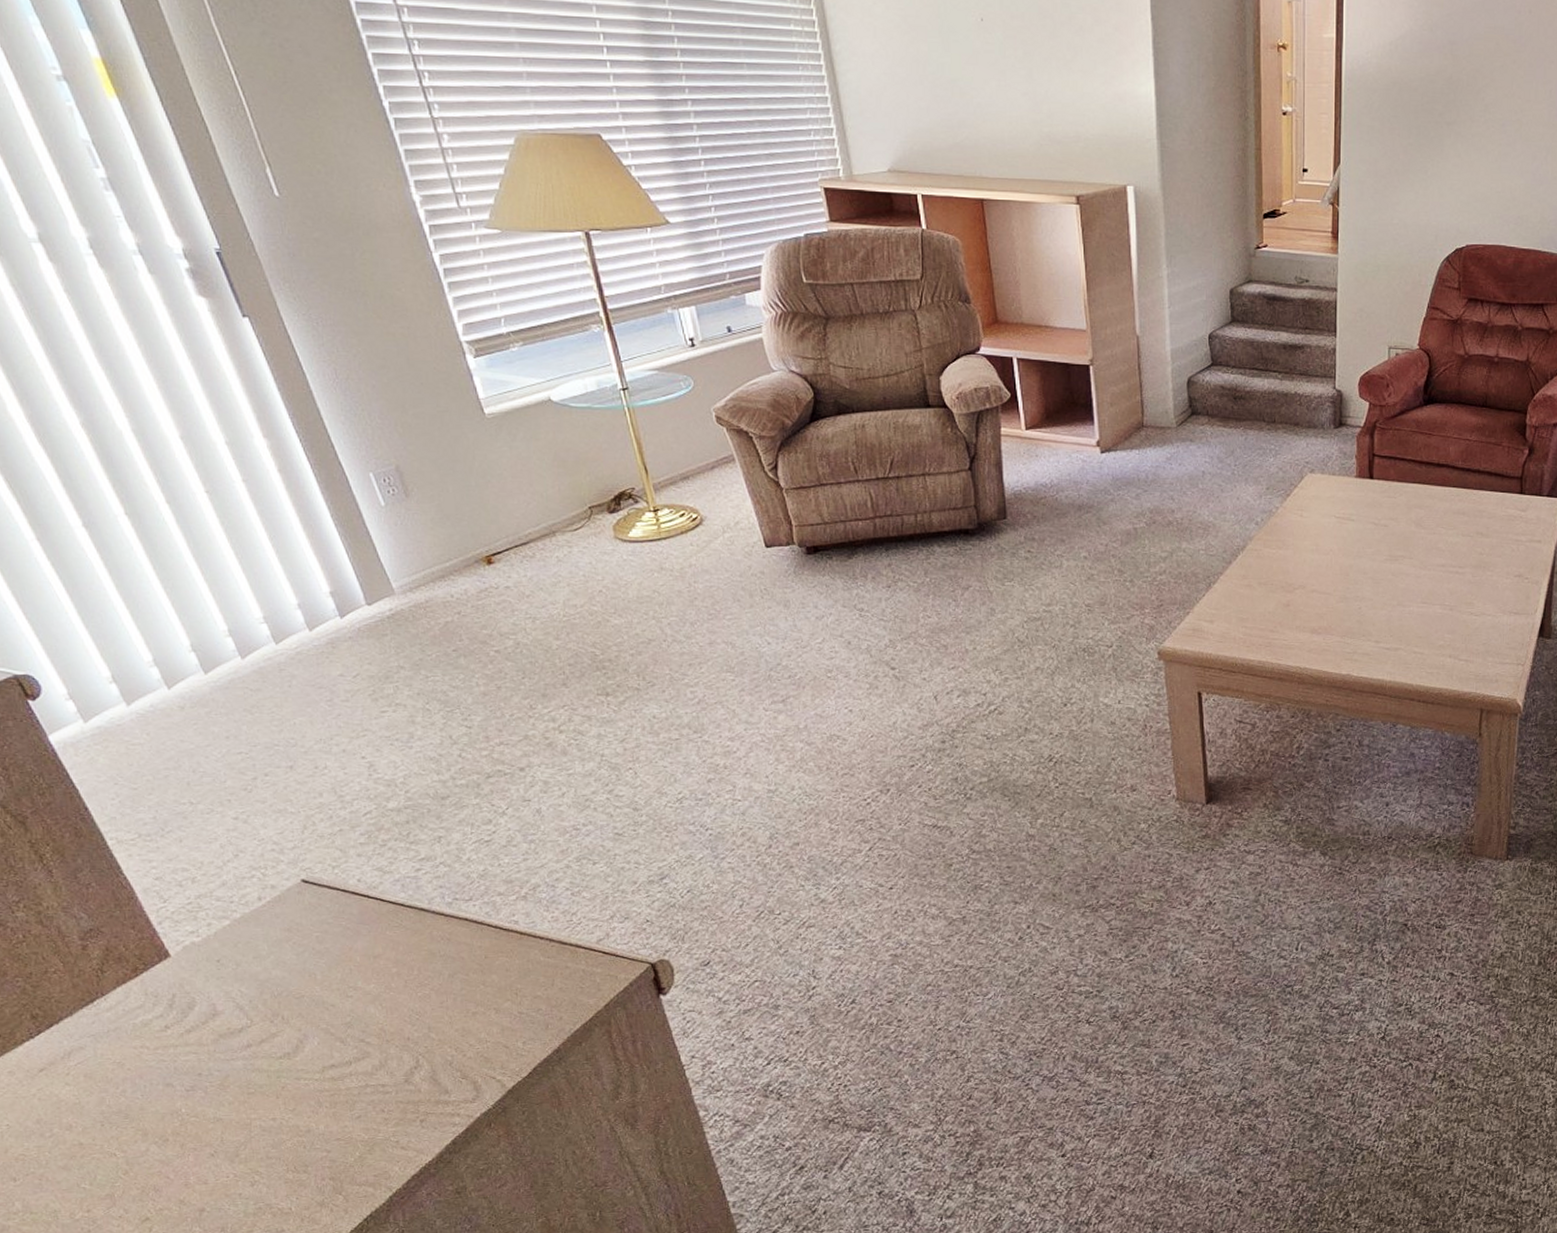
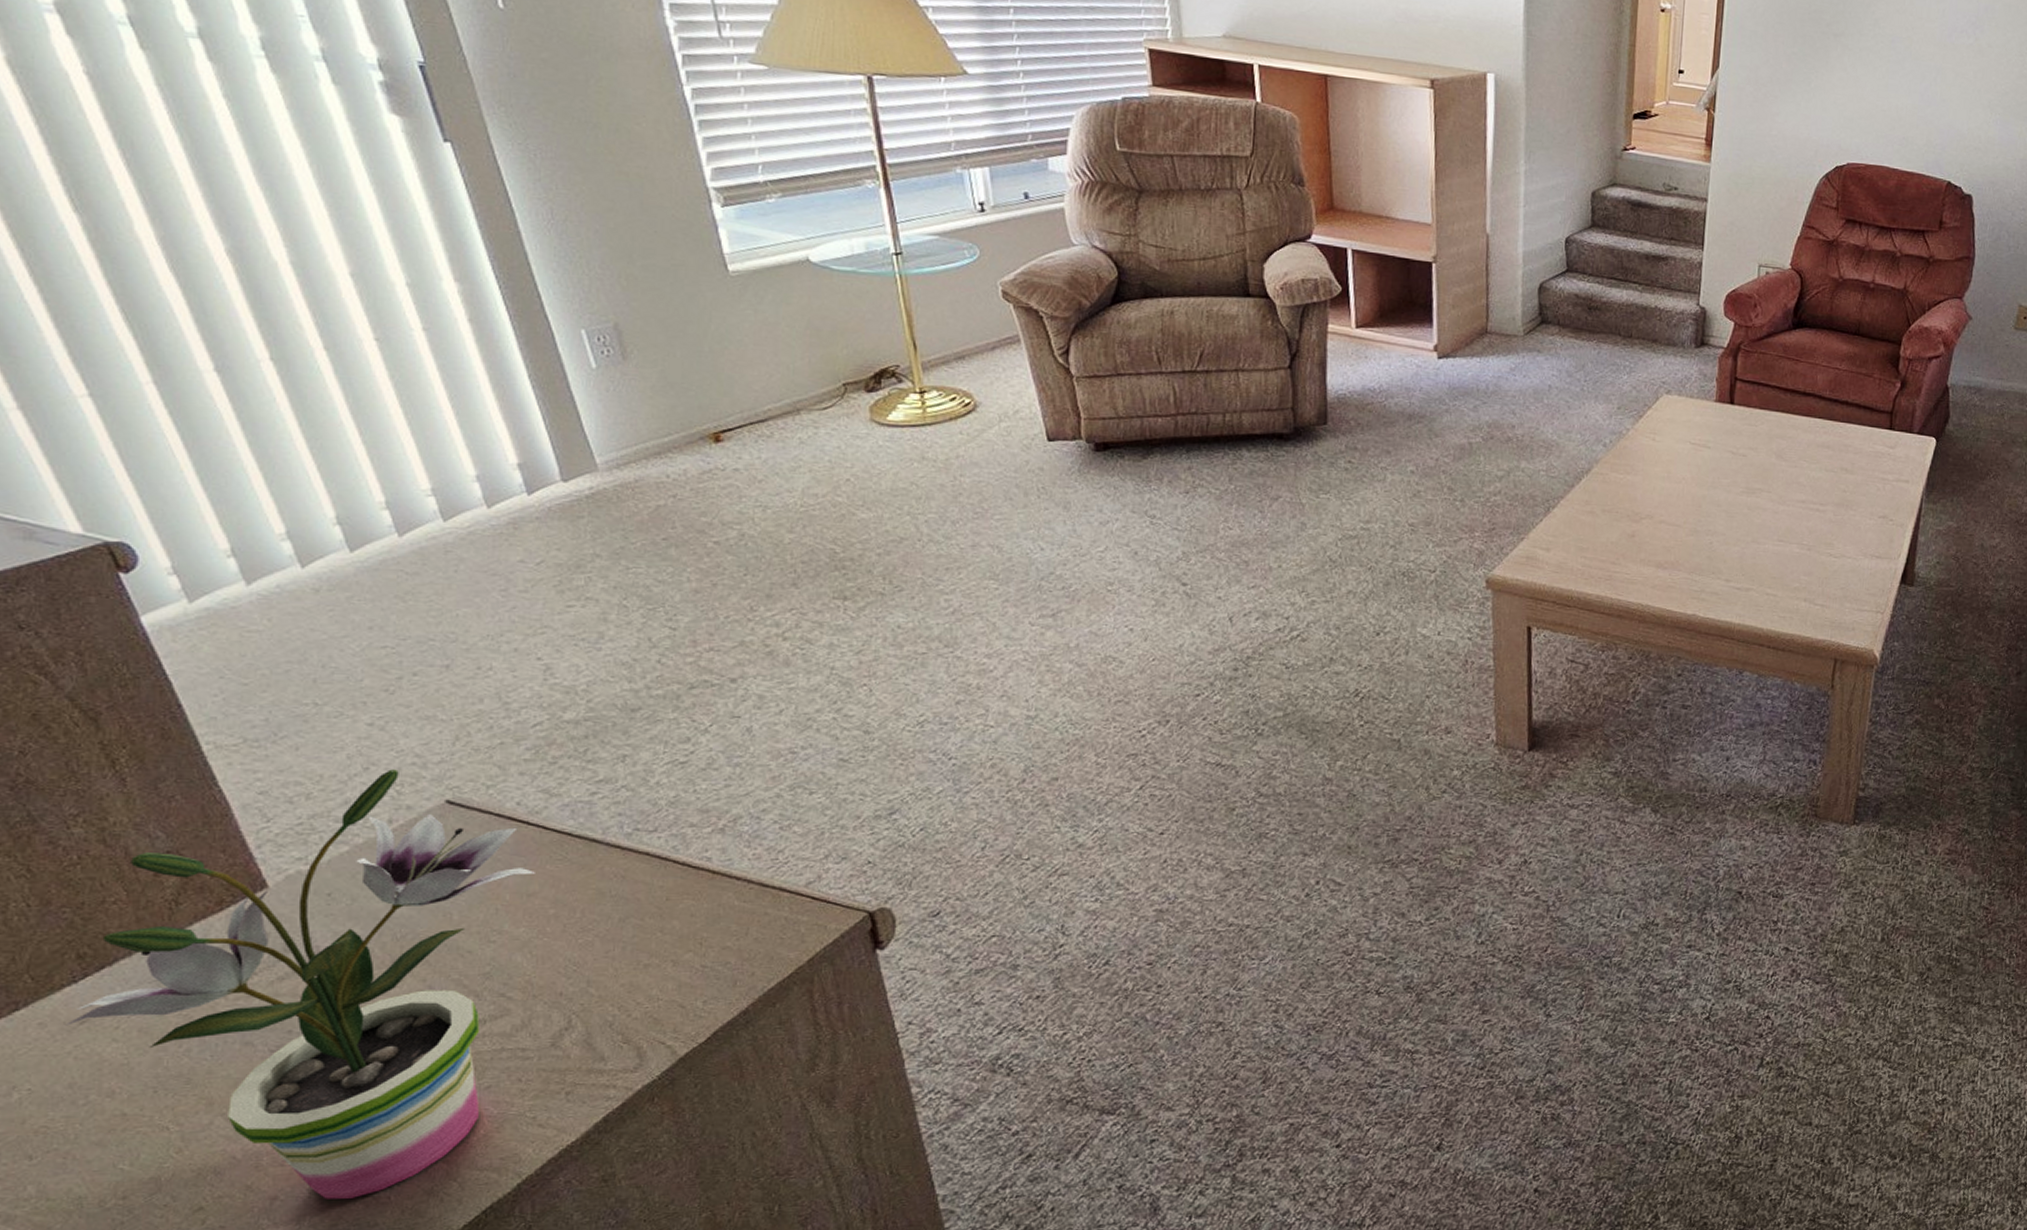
potted plant: none [29,855,378,1211] -> present [66,769,535,1199]

